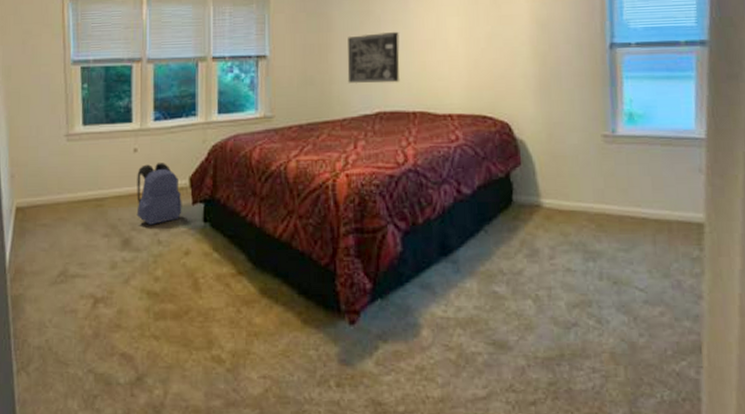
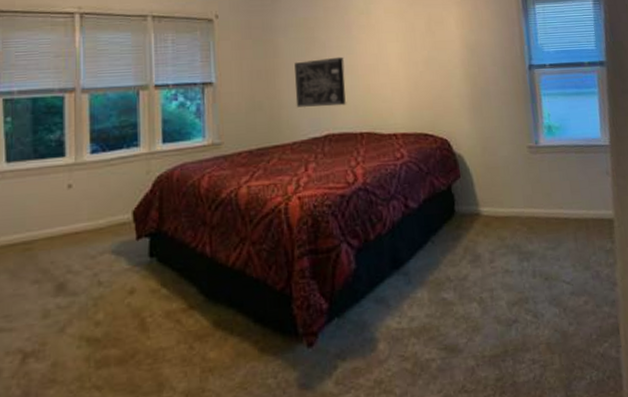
backpack: present [136,163,182,225] -> none [72,197,125,266]

